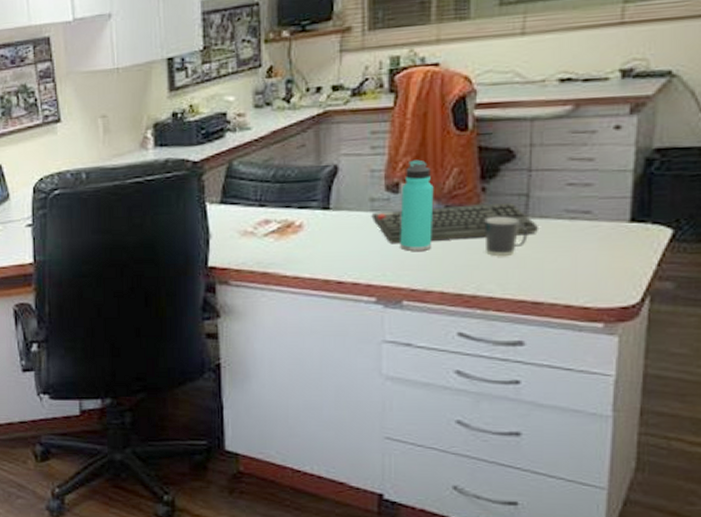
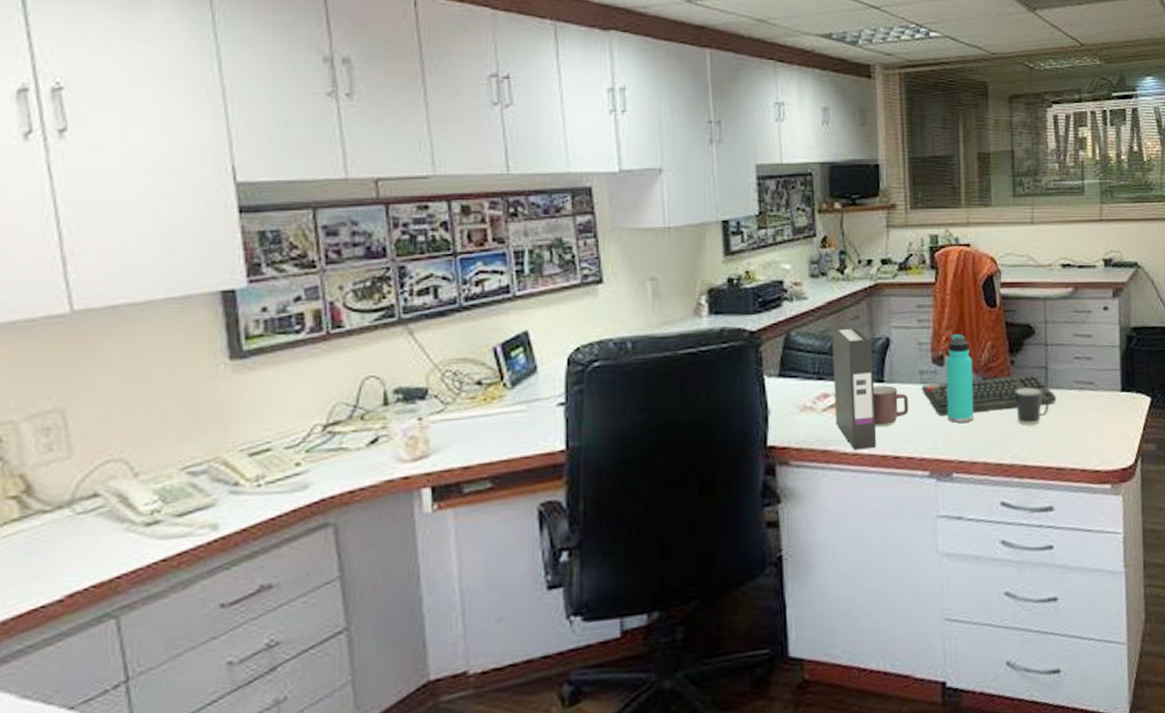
binder: none [275,151,320,274] -> present [831,322,876,450]
mug: none [318,212,356,253] -> present [873,385,909,427]

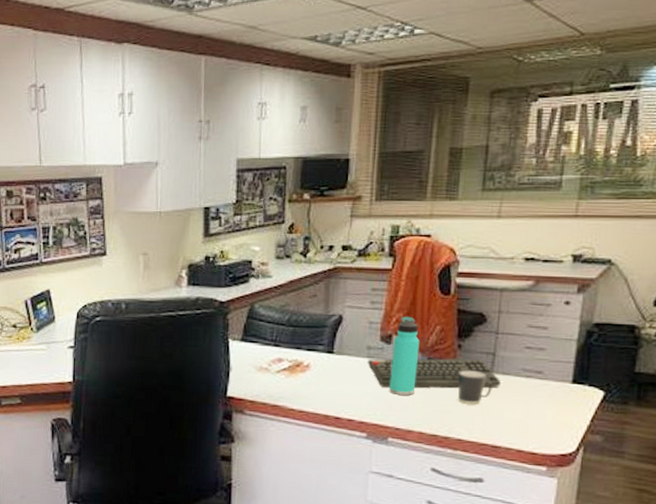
binder: present [831,322,876,450] -> none [286,300,327,409]
mug: present [873,385,909,427] -> none [321,356,354,392]

